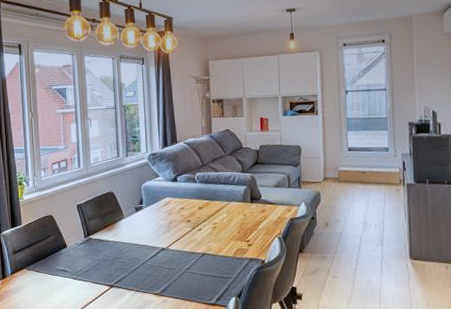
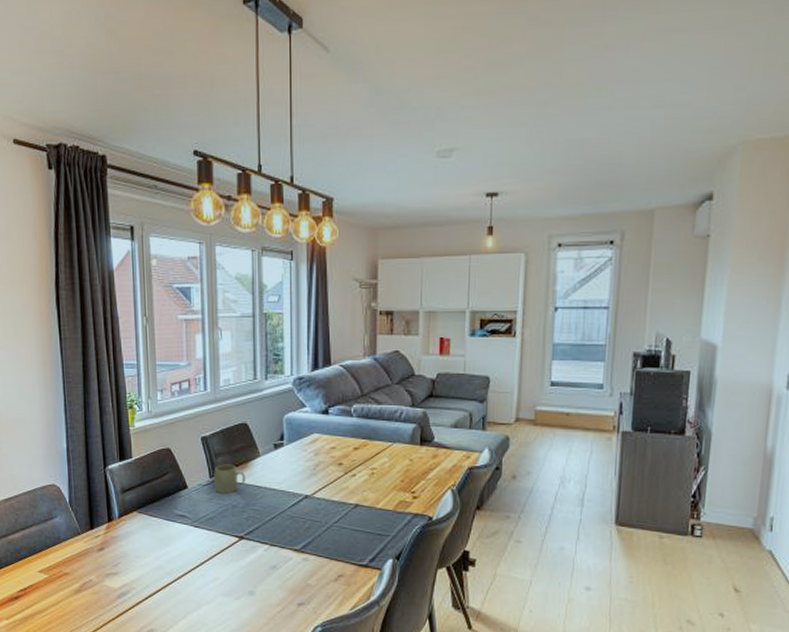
mug: none [87,226,113,250] -> present [214,464,245,494]

